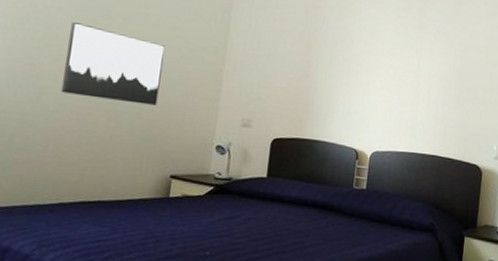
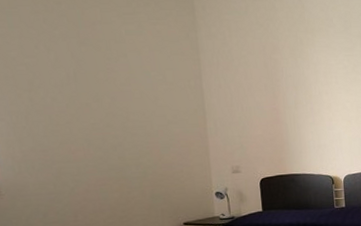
wall art: present [60,21,165,106] -> none [68,107,158,171]

